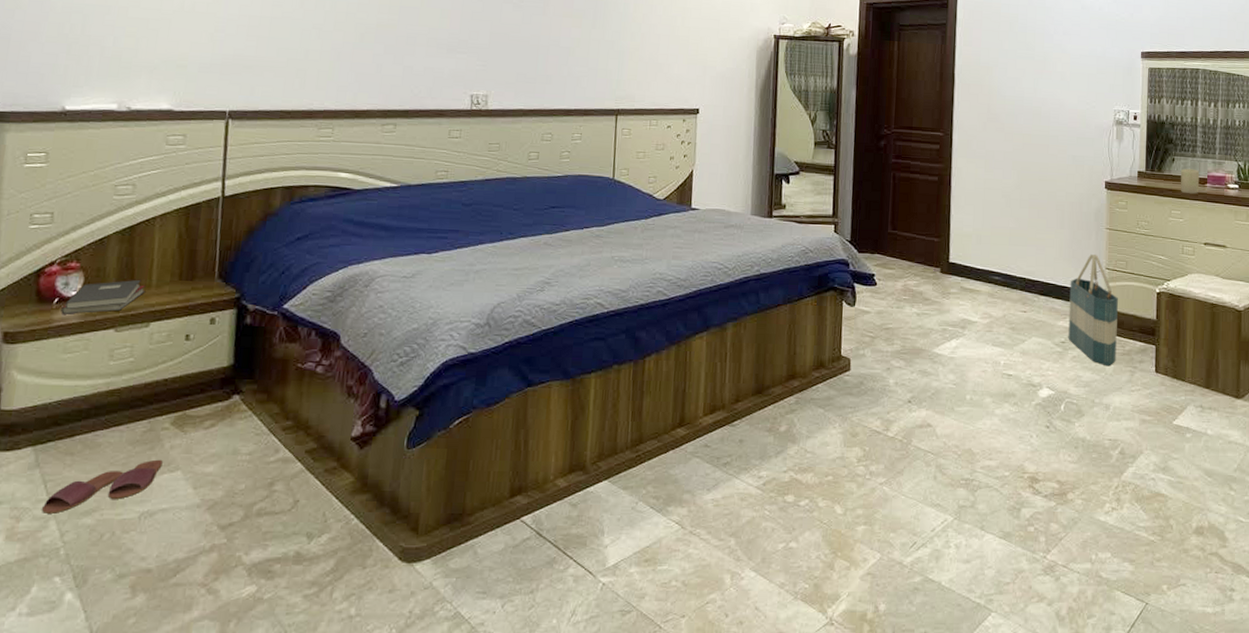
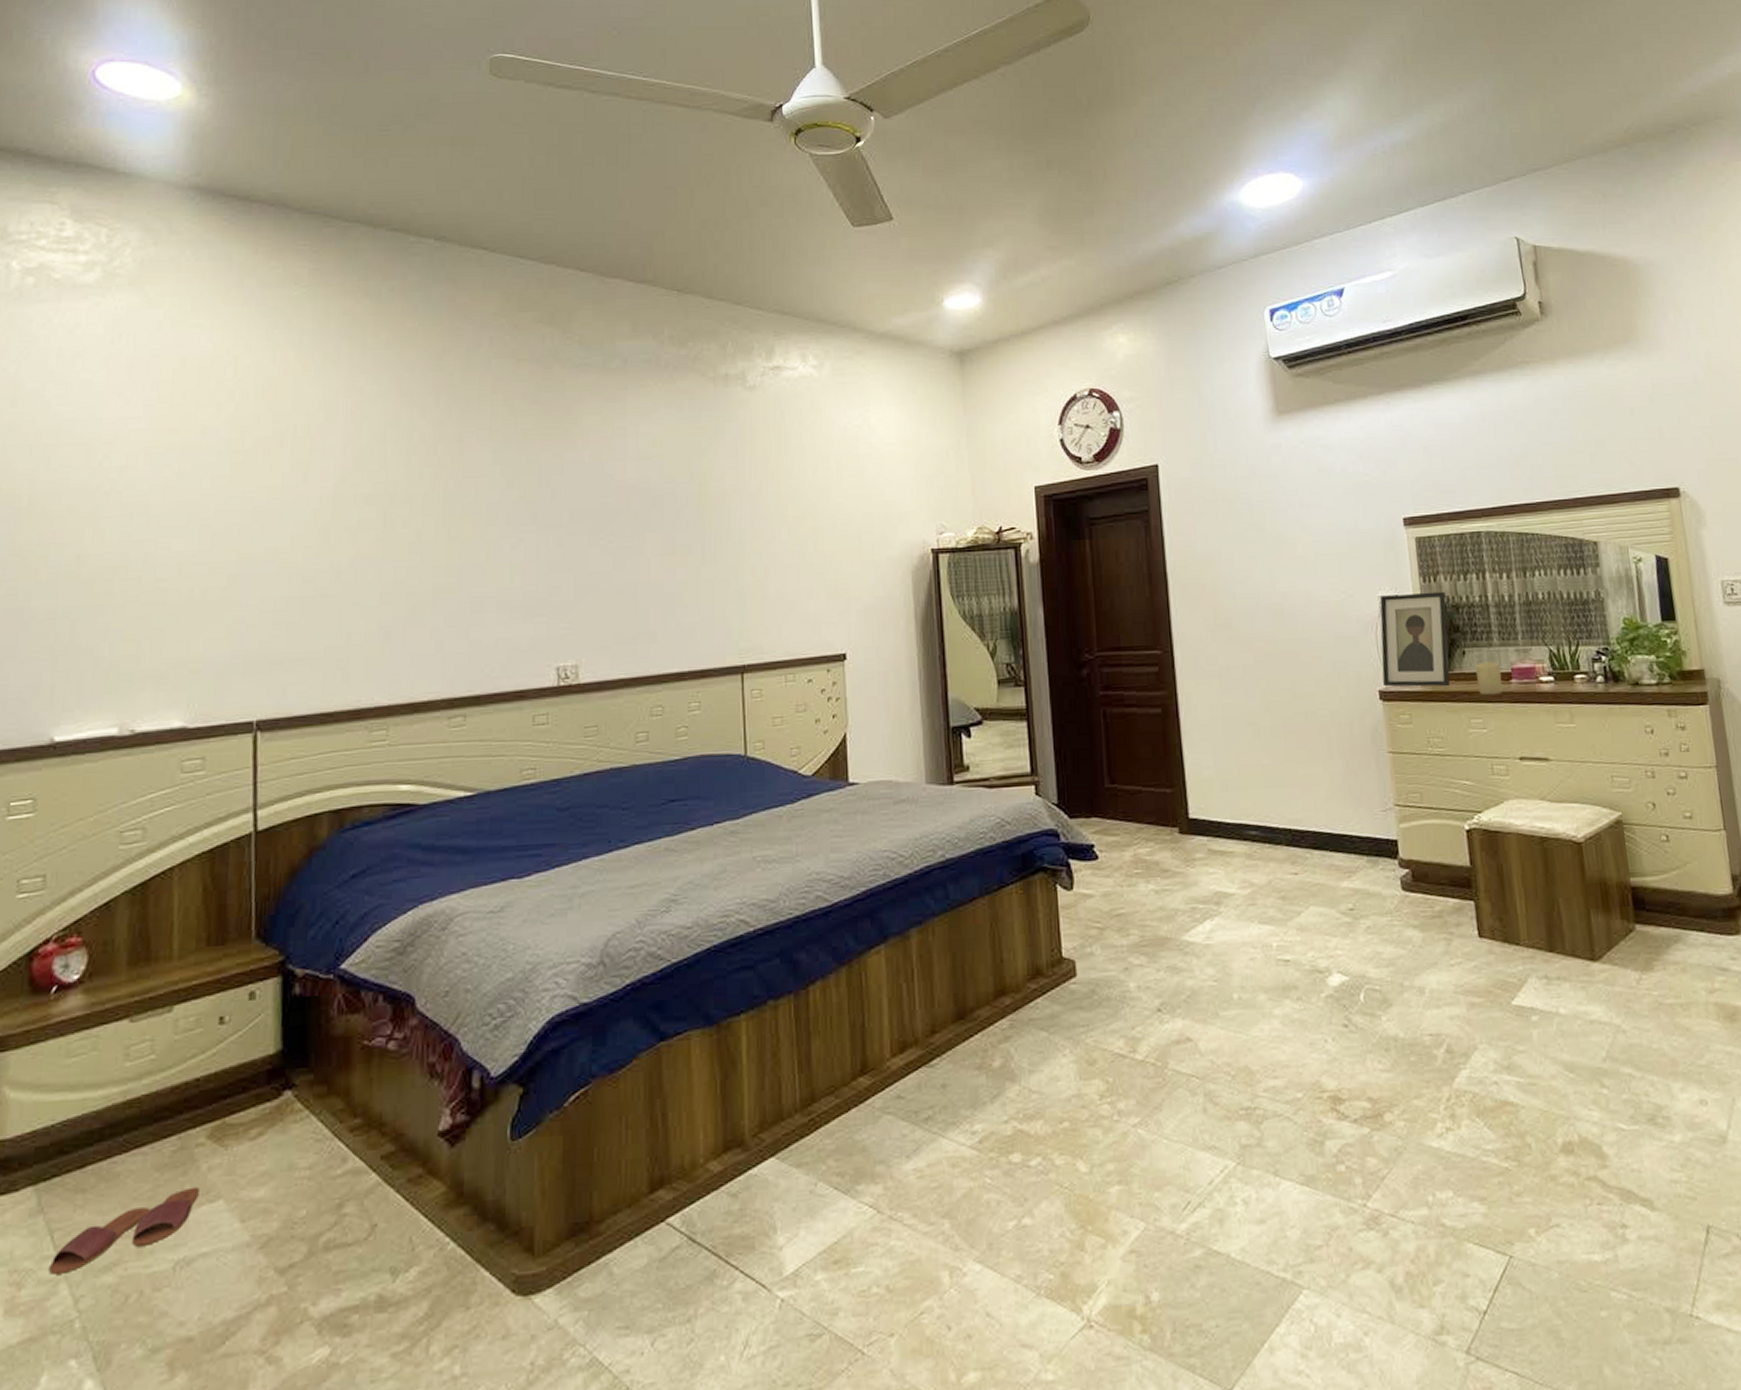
hardback book: present [61,279,146,314] -> none [61,950,166,1006]
tote bag: present [1068,254,1118,366] -> none [1350,788,1425,936]
picture frame: none [1108,109,1166,184] -> present [1379,591,1451,687]

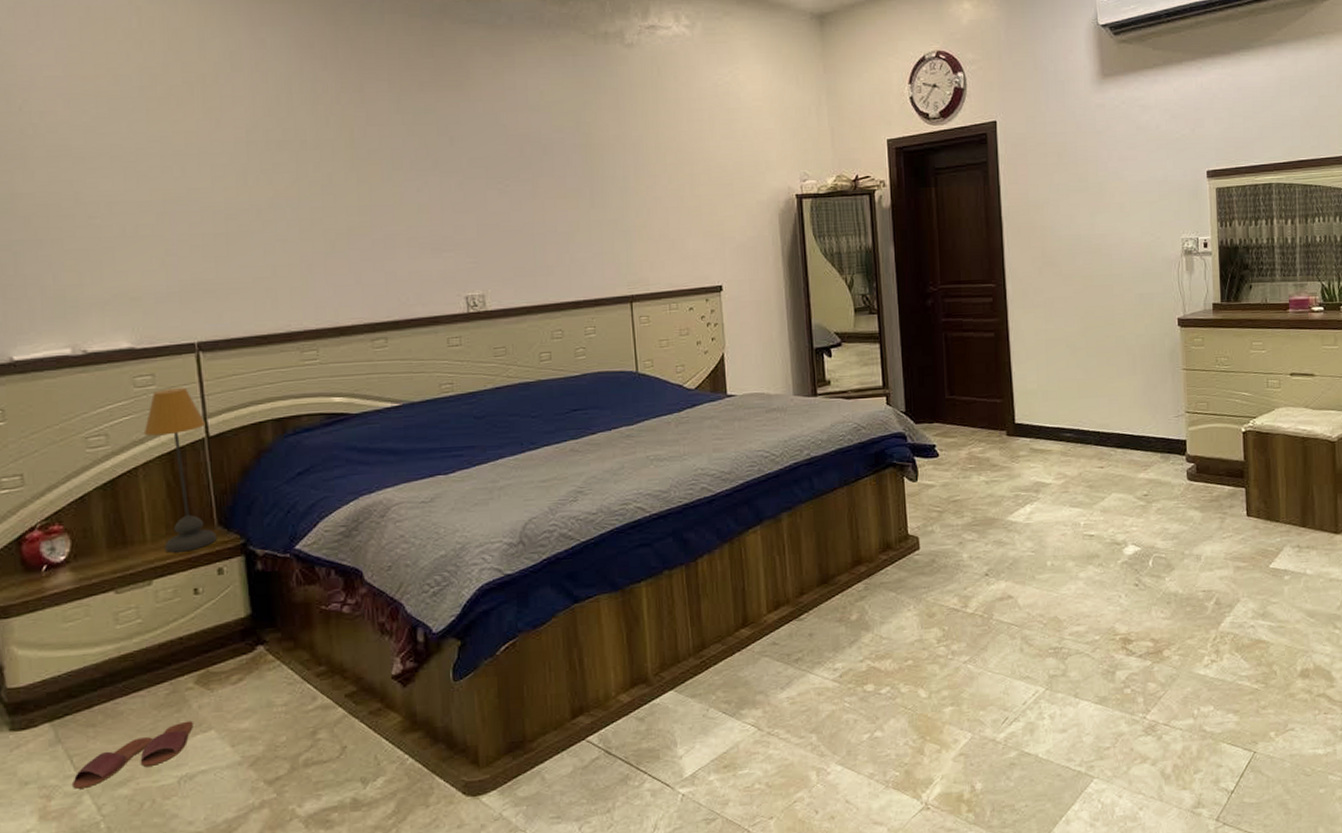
table lamp: none [185,773,255,972] -> present [143,387,217,553]
picture frame: present [1379,591,1451,687] -> none [1181,235,1240,316]
candle: present [1475,662,1504,696] -> none [1259,294,1281,323]

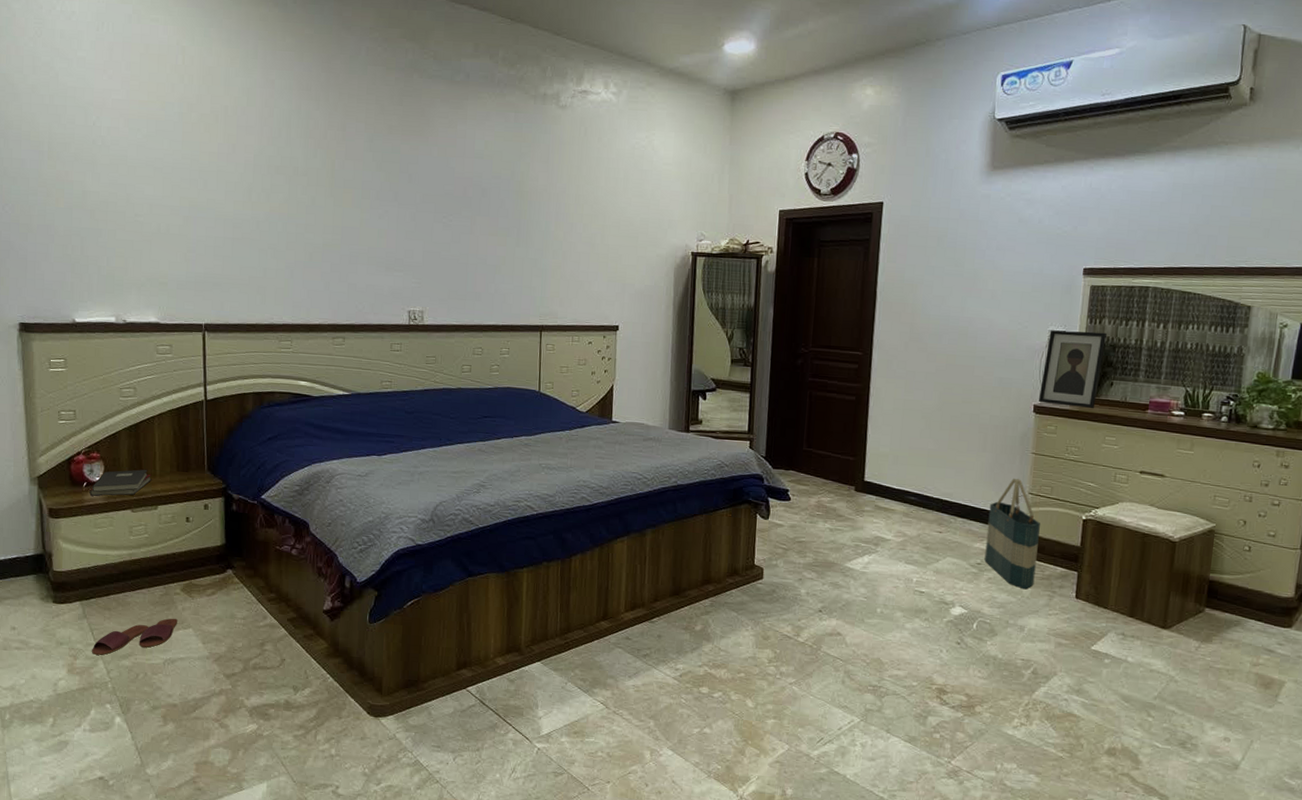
hardback book: none [52,535,141,581] -> present [89,469,152,496]
table lamp: present [143,387,217,553] -> none [161,357,206,488]
tote bag: none [1148,398,1204,515] -> present [984,479,1040,590]
picture frame: none [1181,235,1240,316] -> present [1038,330,1108,409]

